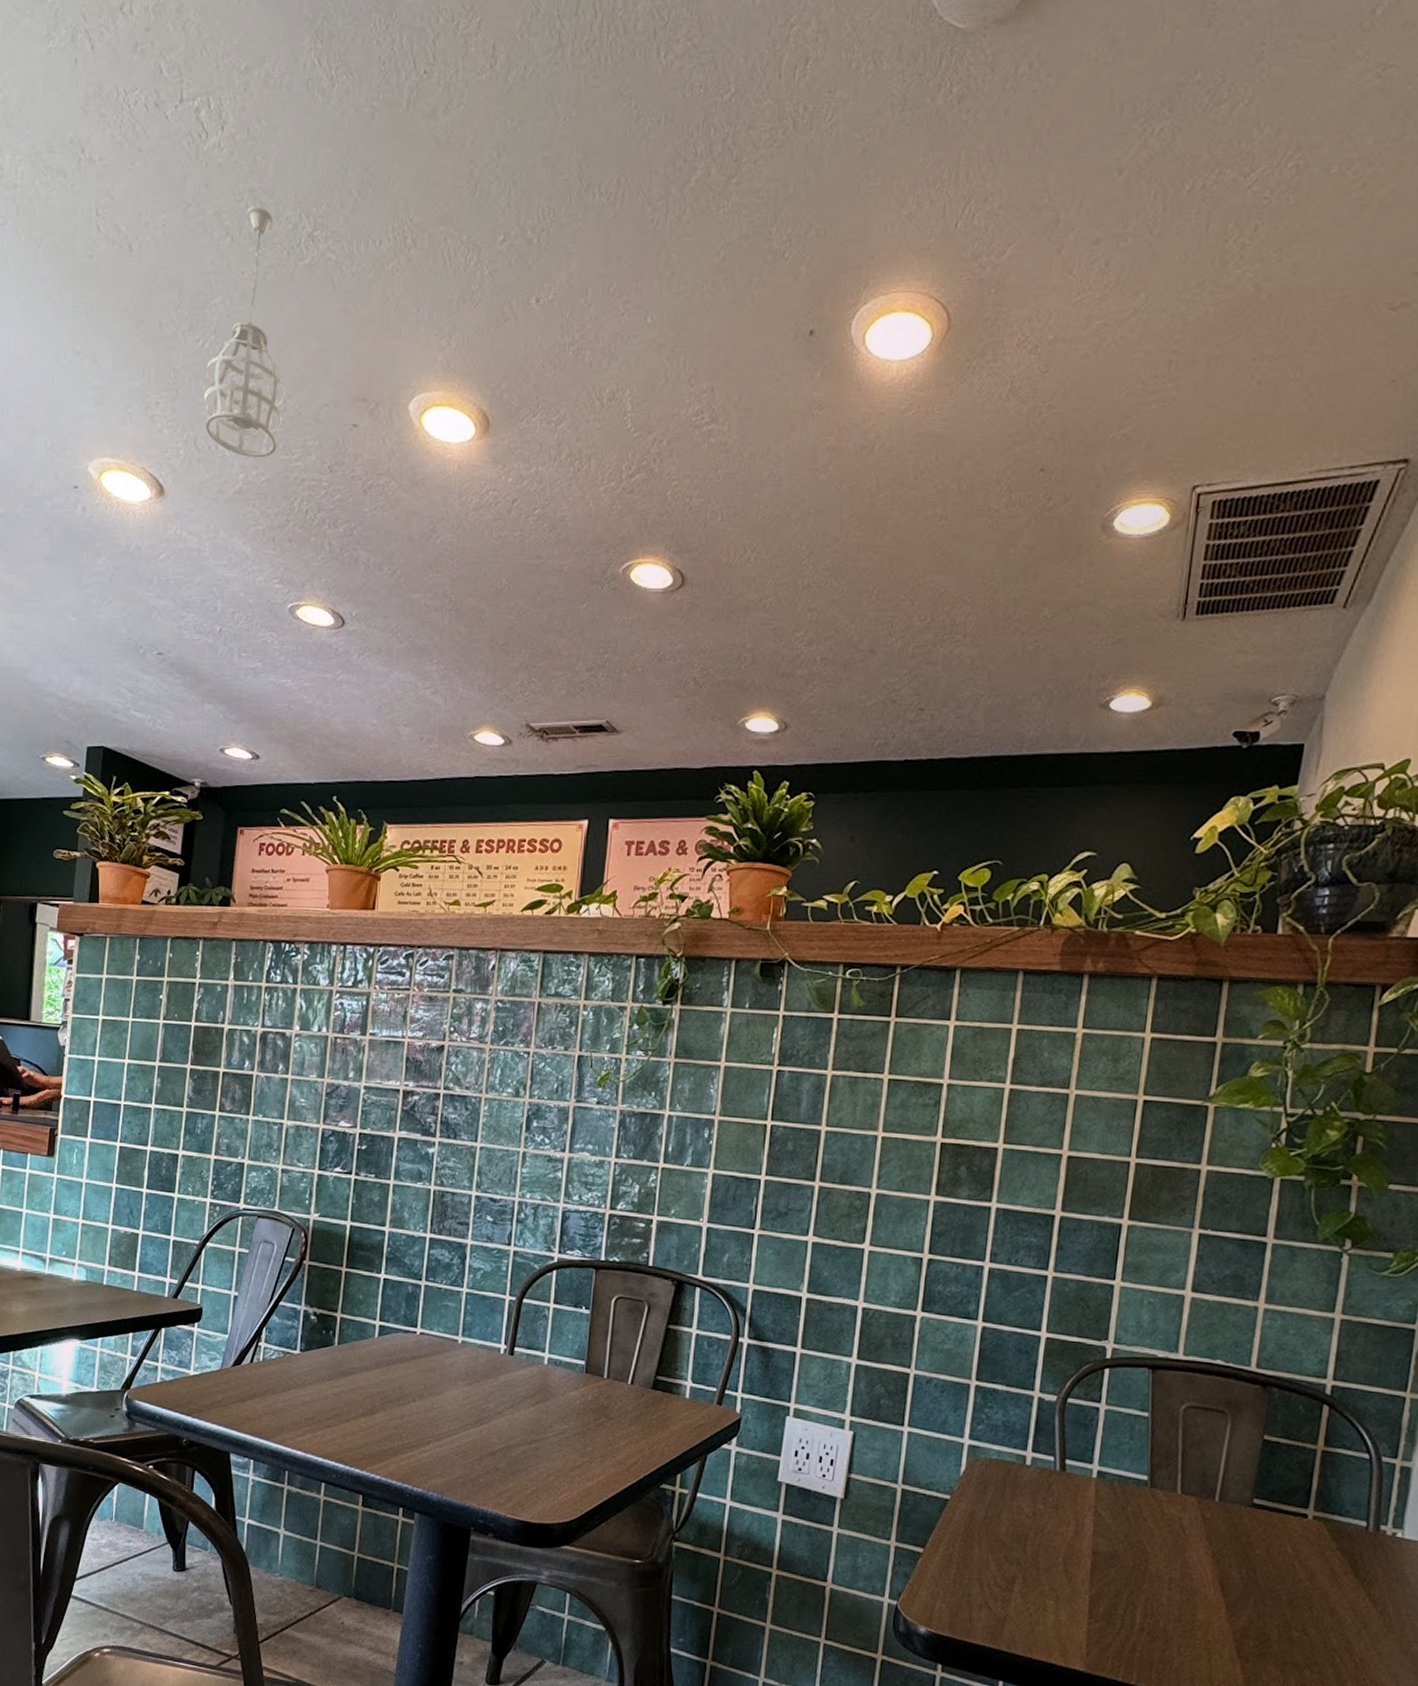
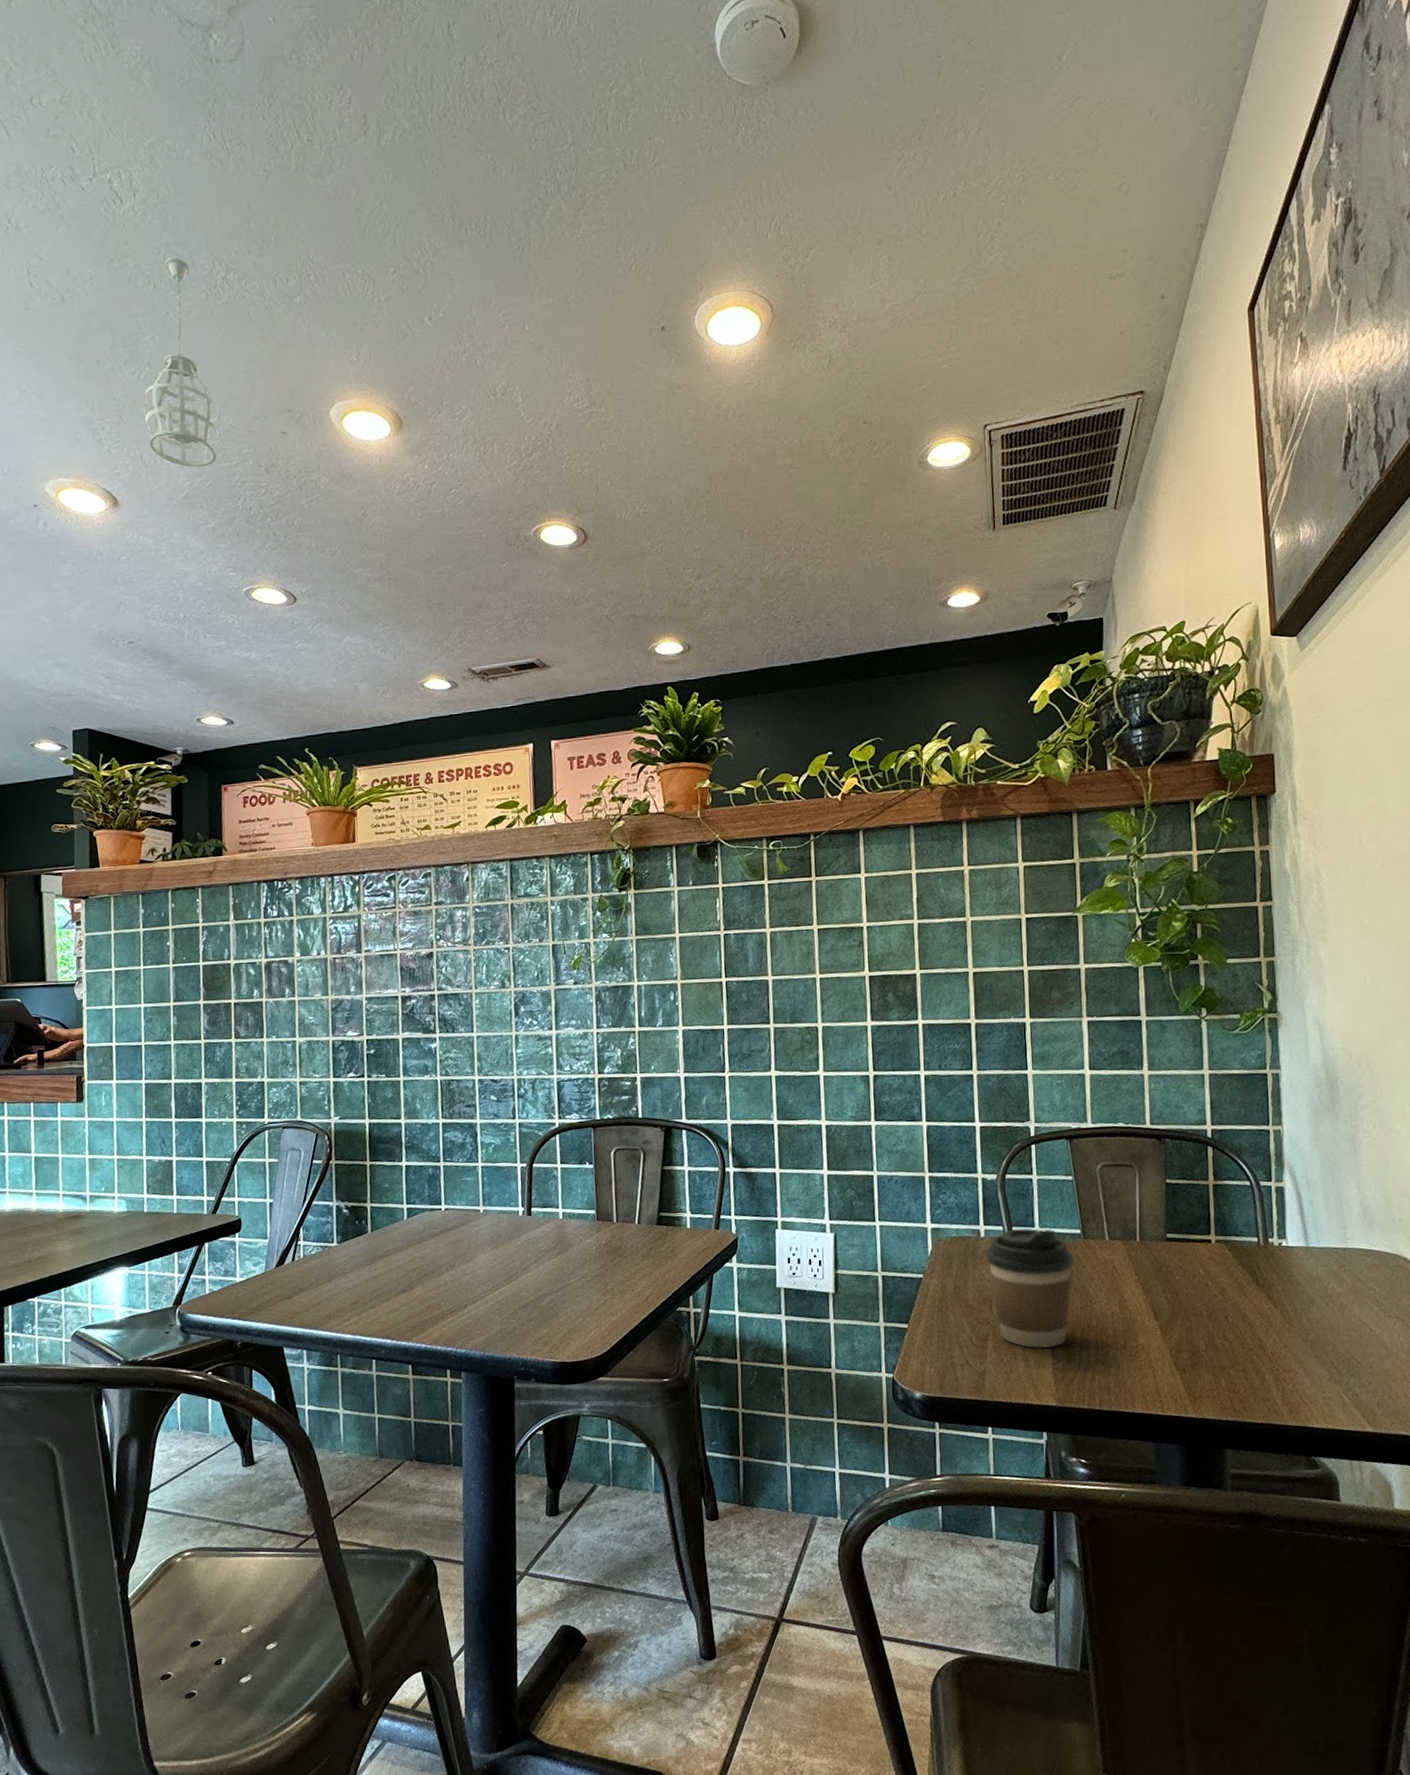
coffee cup: none [1028,1462,1135,1605] -> present [986,1228,1074,1349]

